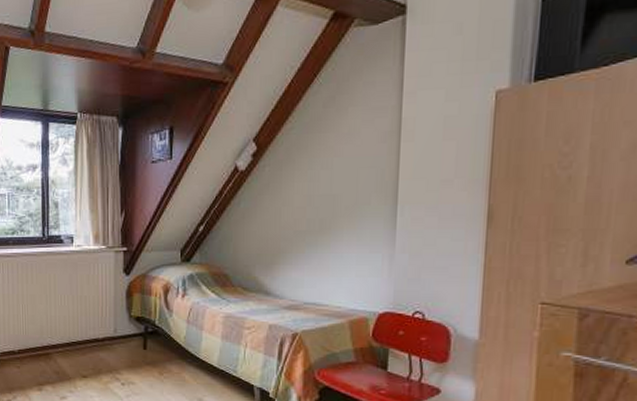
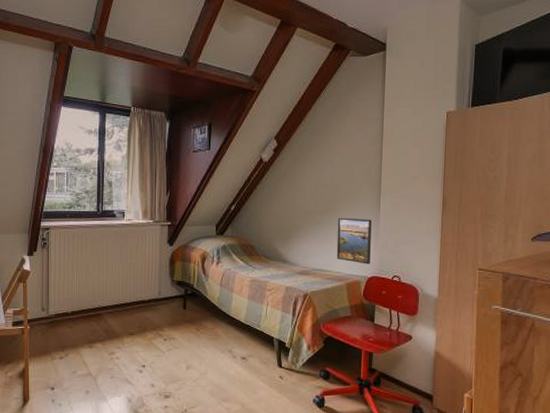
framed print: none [335,237,384,297] -> present [336,217,372,264]

